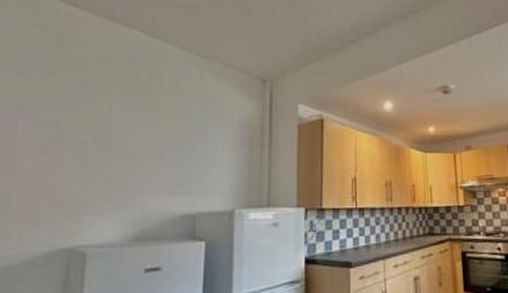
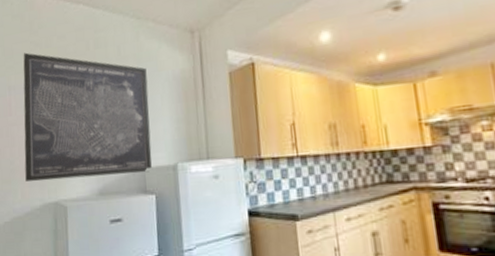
wall art: none [27,69,209,223] -> present [23,52,152,181]

